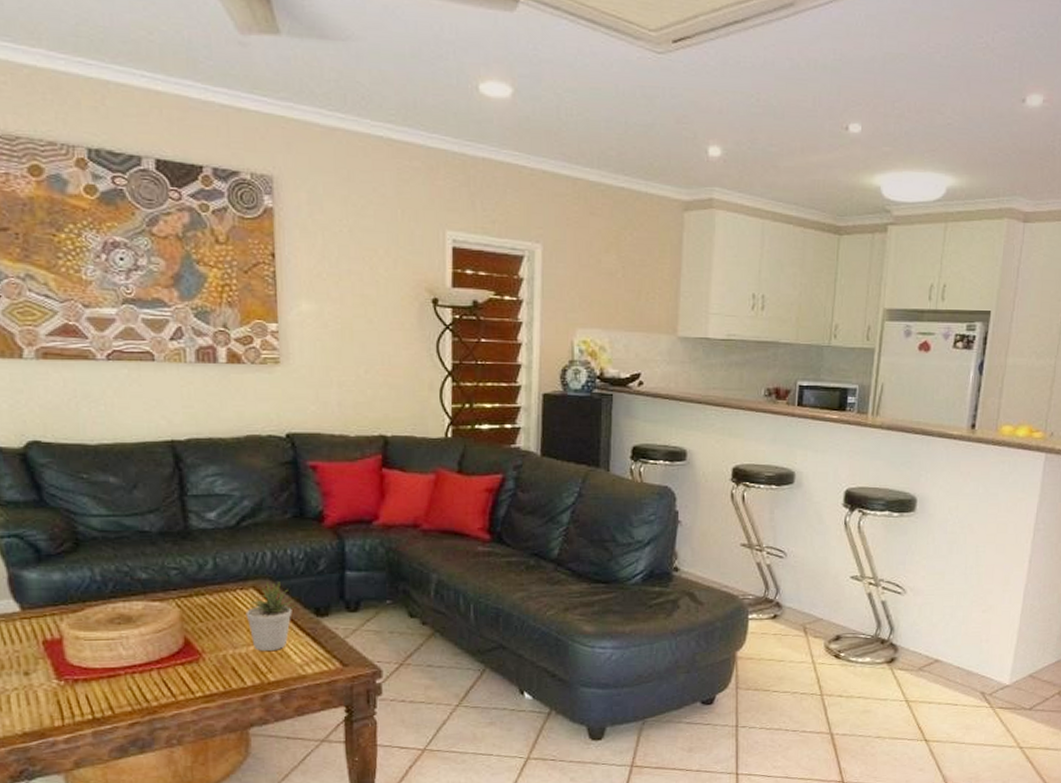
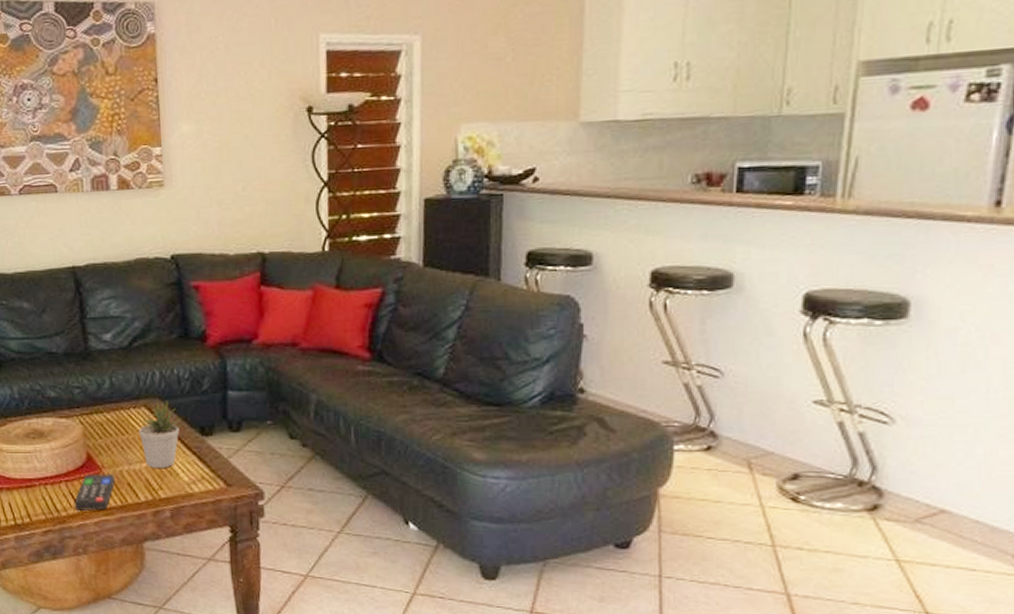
remote control: none [168,659,217,700] -> present [74,474,115,512]

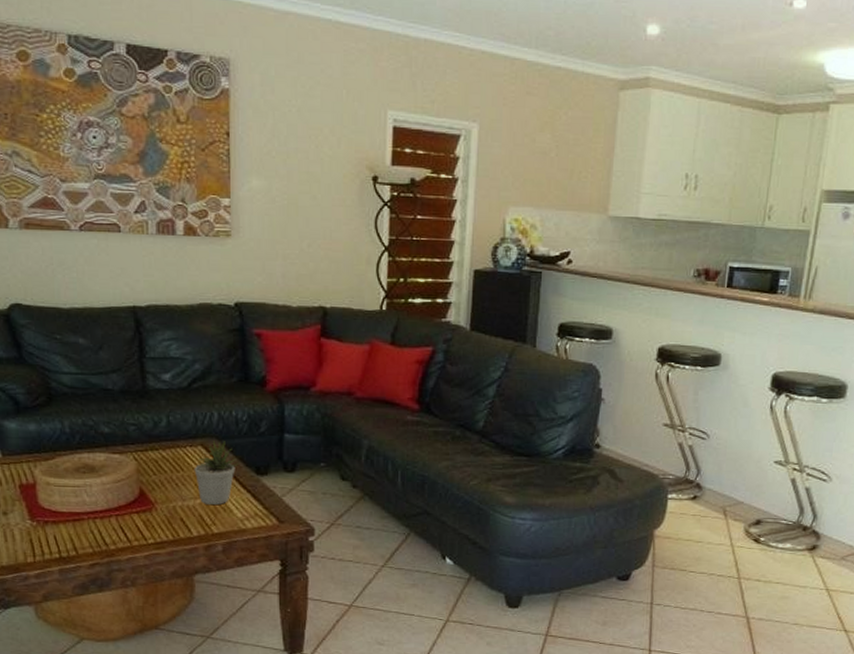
remote control: present [74,474,115,512] -> none [124,509,167,545]

